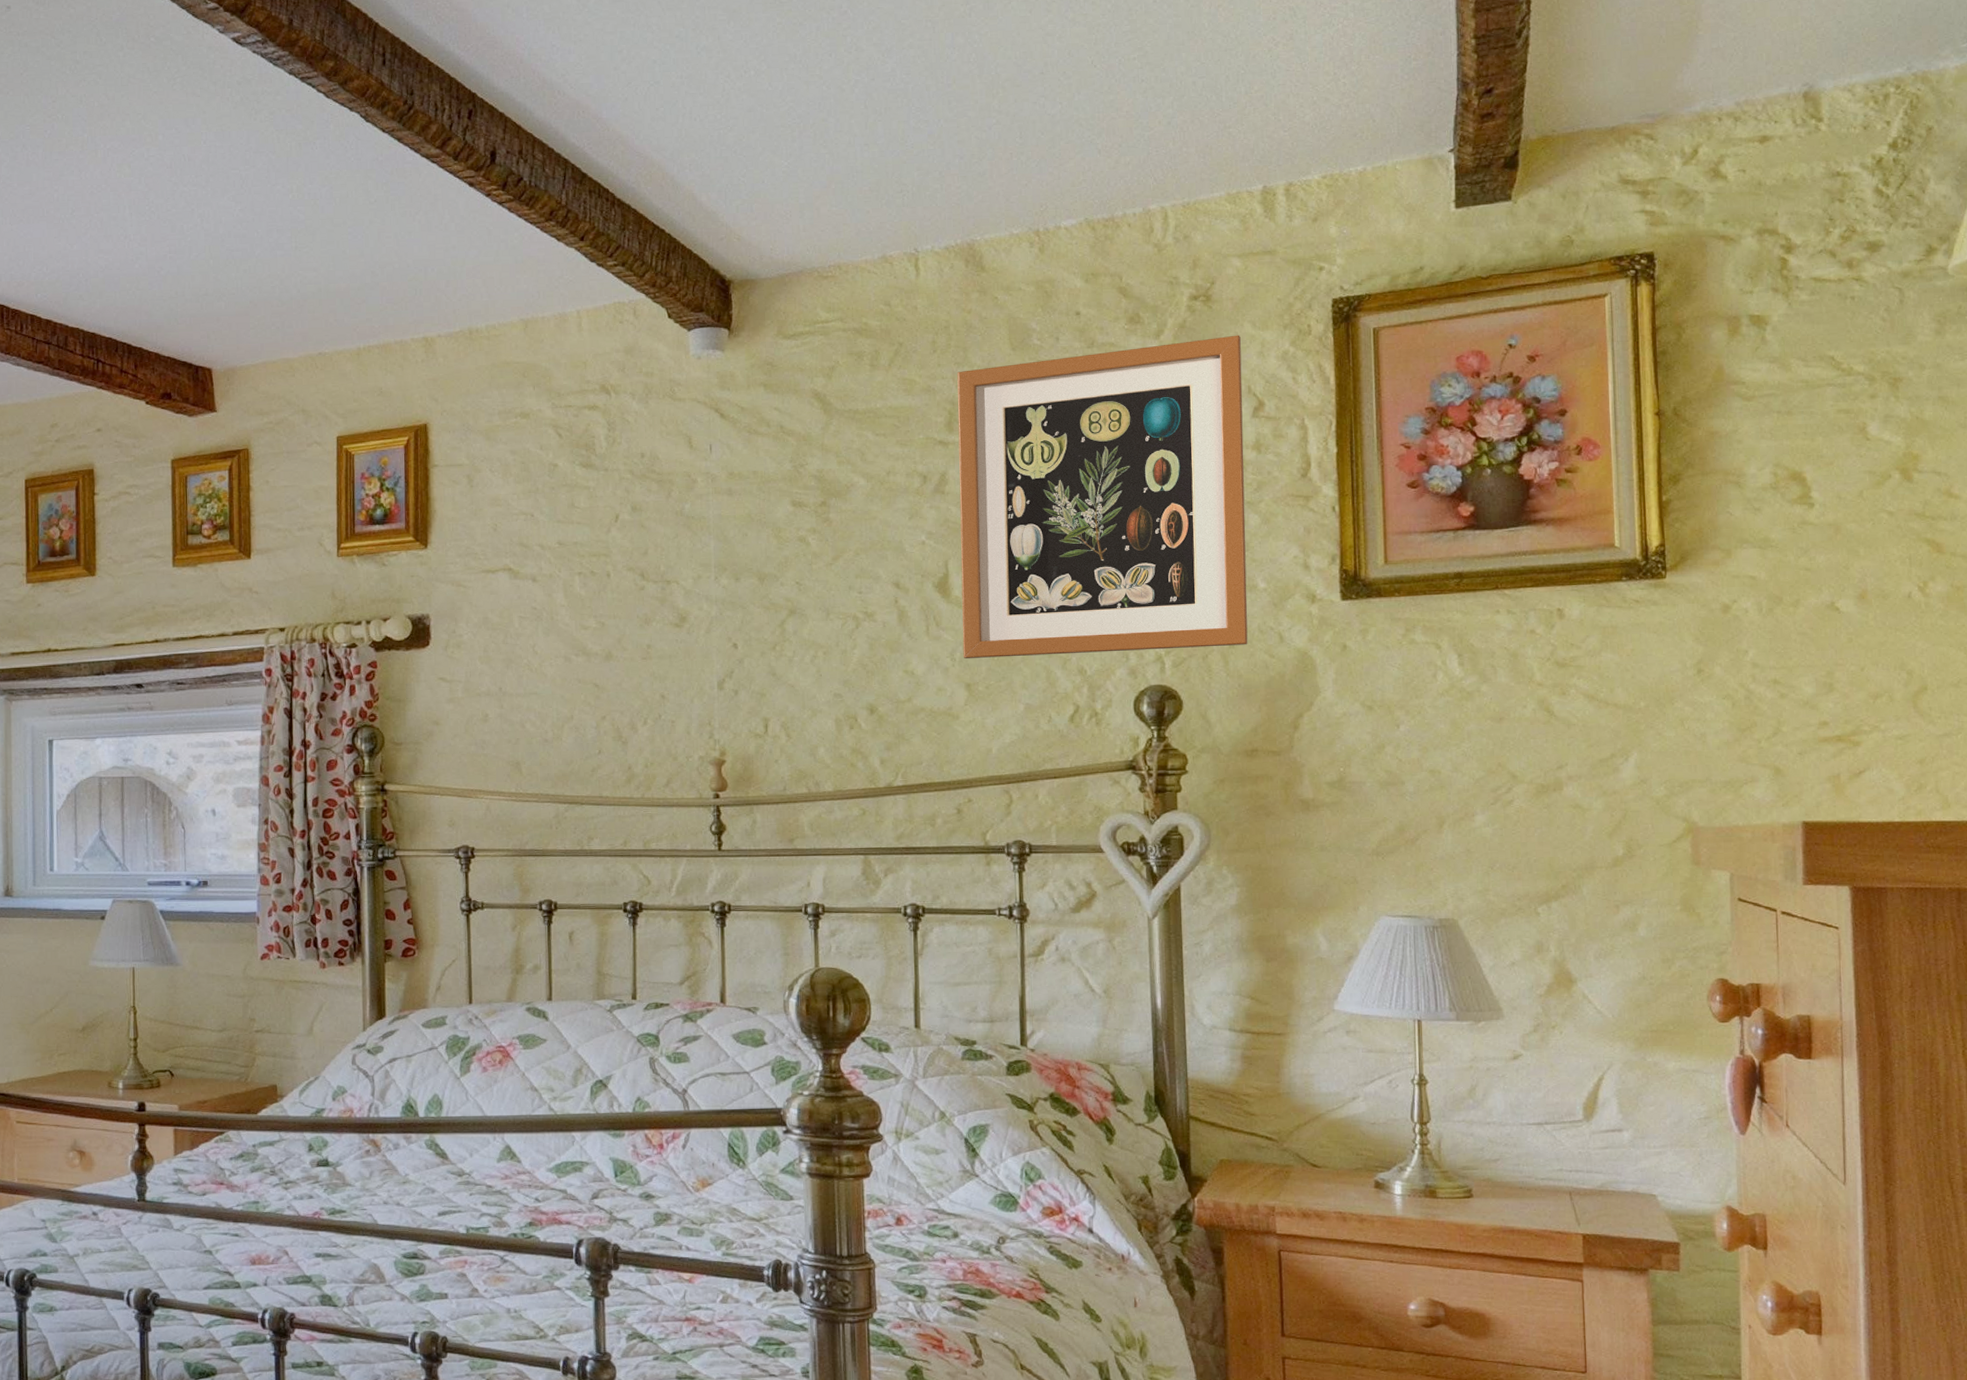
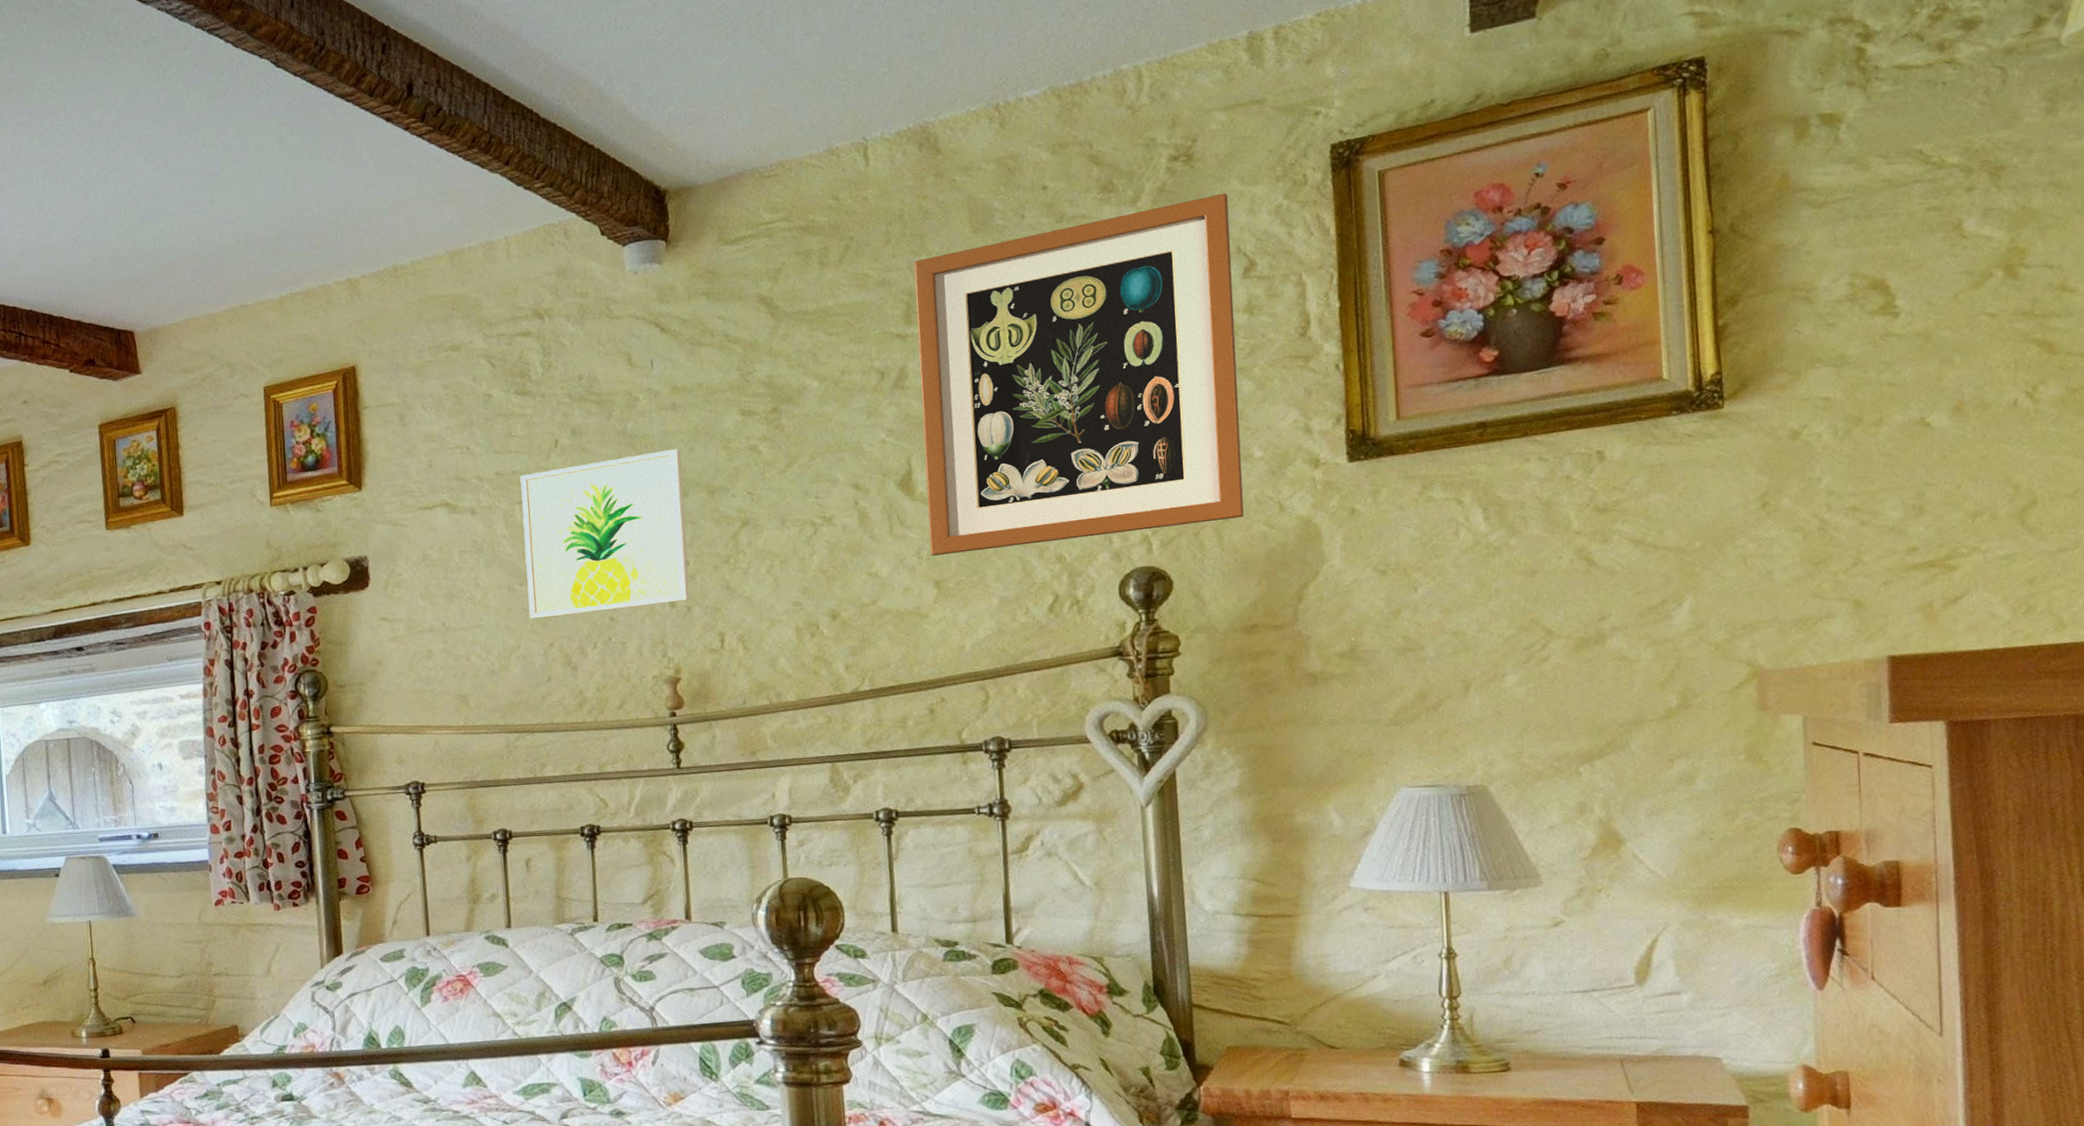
wall art: none [581,533,737,691] -> present [520,449,690,619]

